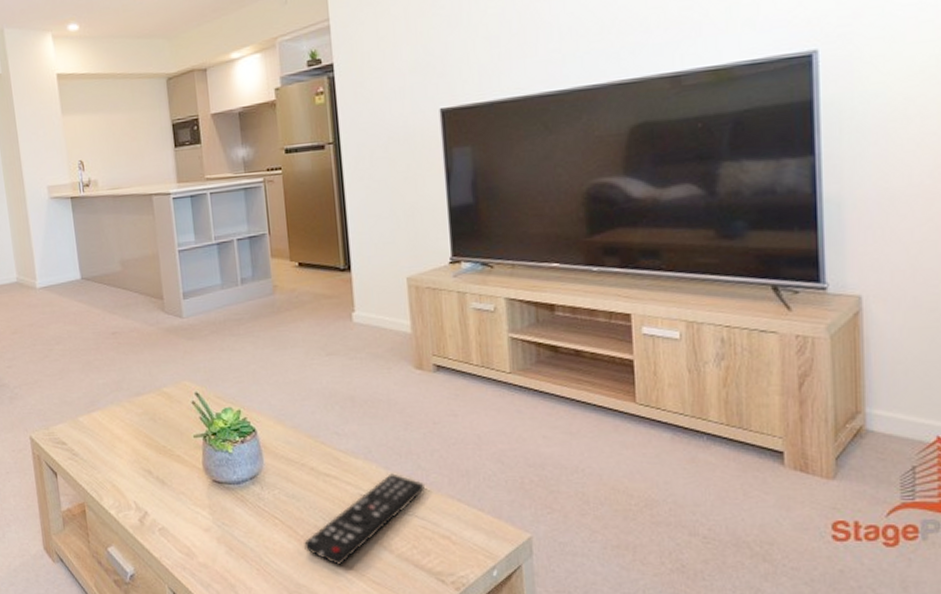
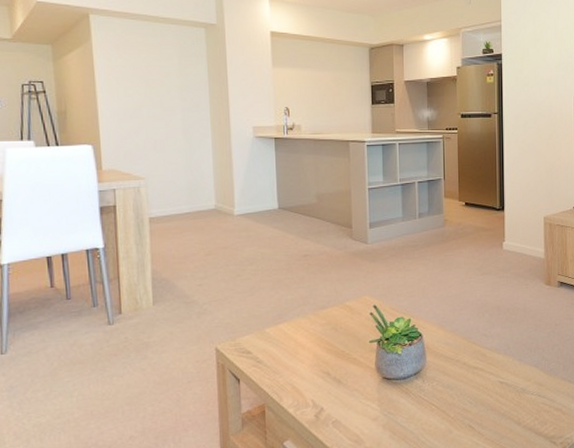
remote control: present [304,473,426,566] -> none [454,364,547,439]

